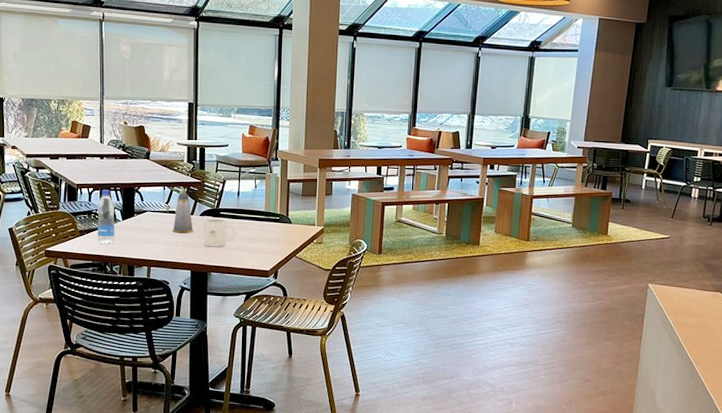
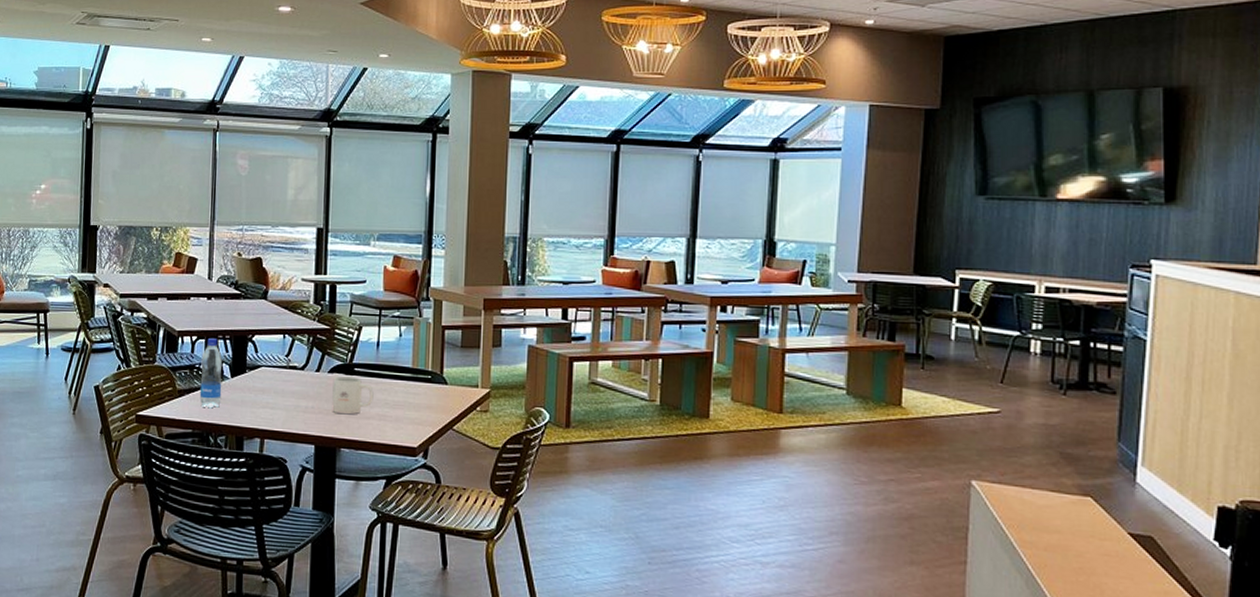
coffee pot: present [173,188,194,234] -> none [293,337,320,396]

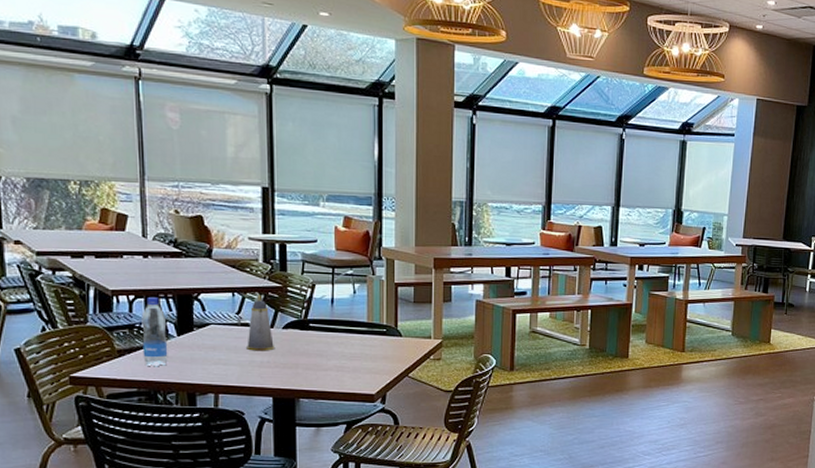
coffee pot: none [293,337,320,396] -> present [247,295,275,351]
mug: present [332,376,374,415] -> none [288,332,330,368]

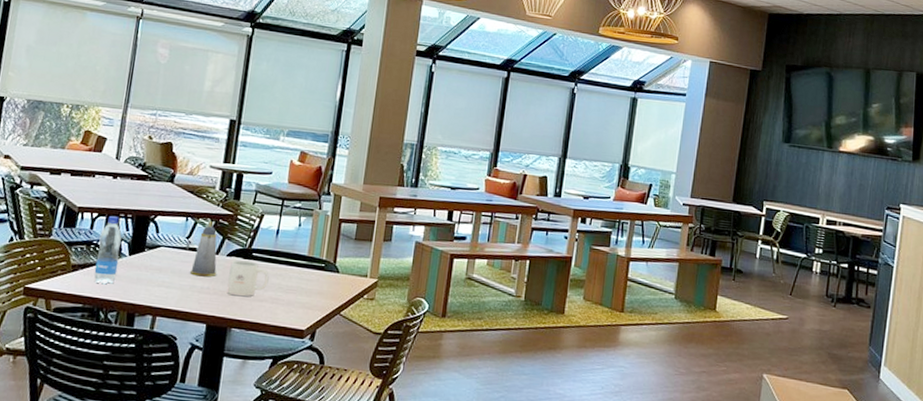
mug: none [288,332,330,368] -> present [227,260,269,297]

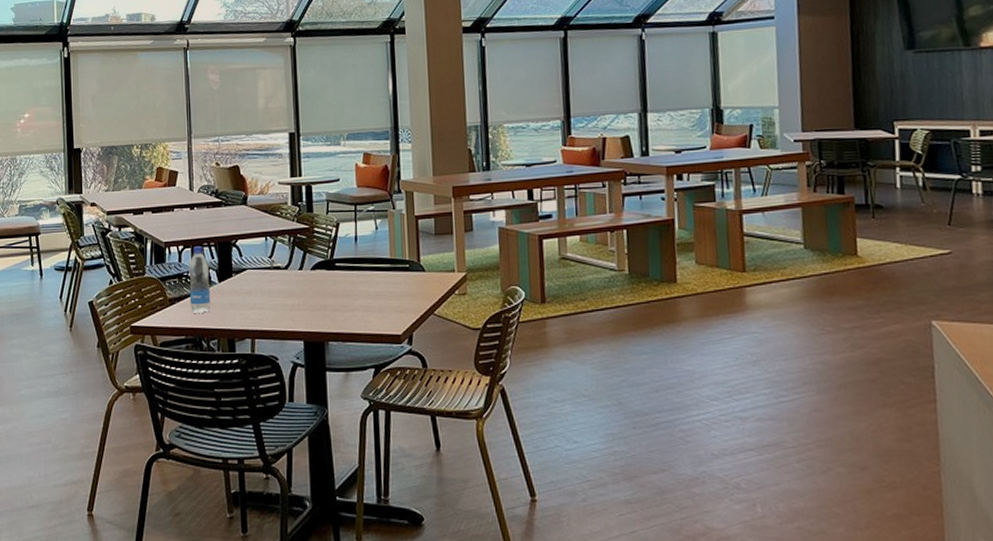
coffee pot: present [190,221,217,277] -> none [279,237,305,294]
mug: present [227,260,269,297] -> none [316,272,356,309]

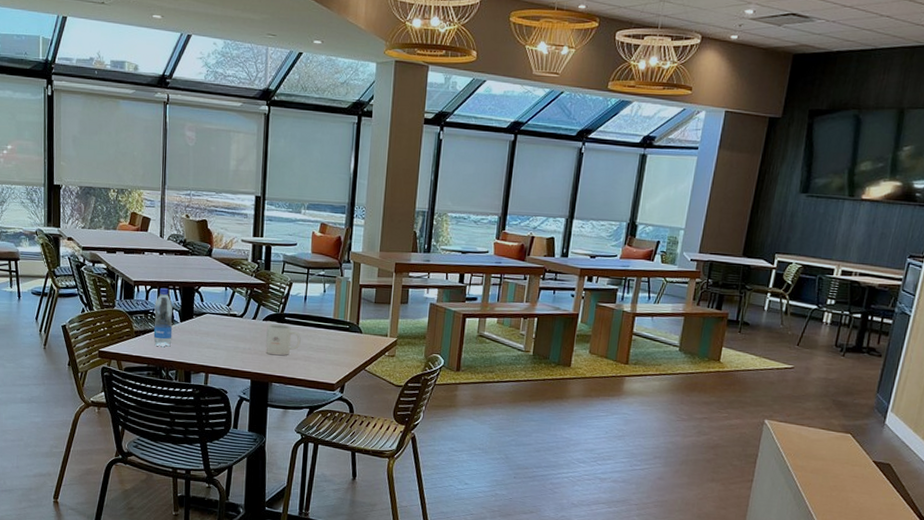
mug: none [316,272,356,309] -> present [266,324,301,356]

